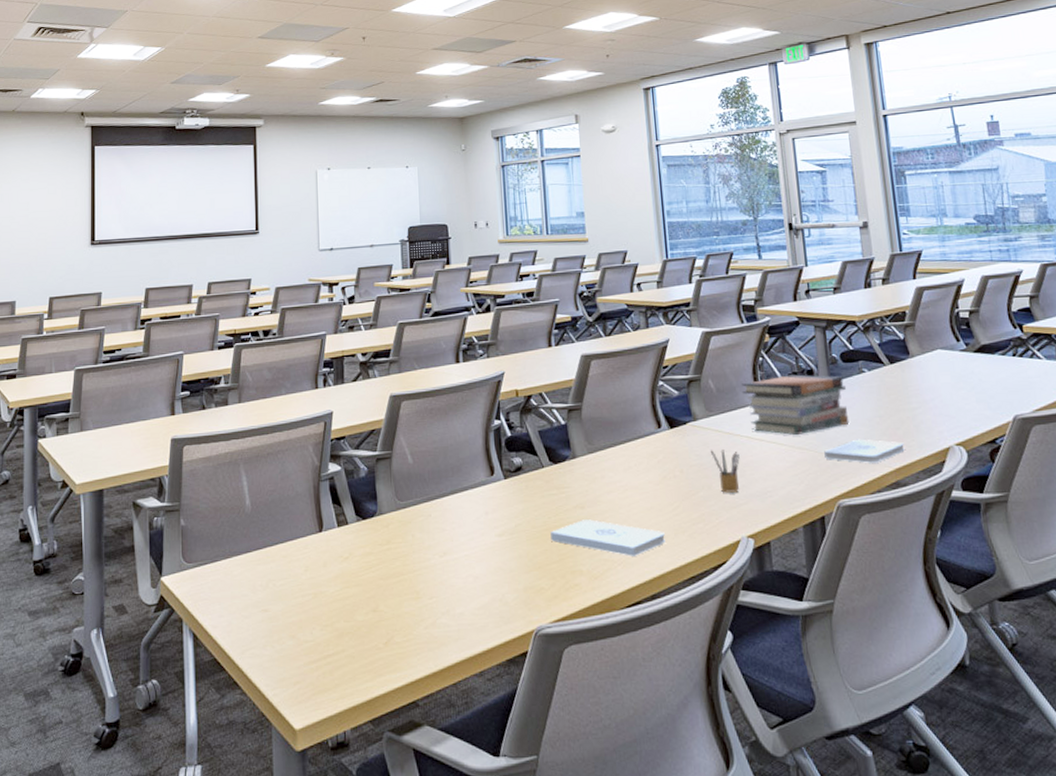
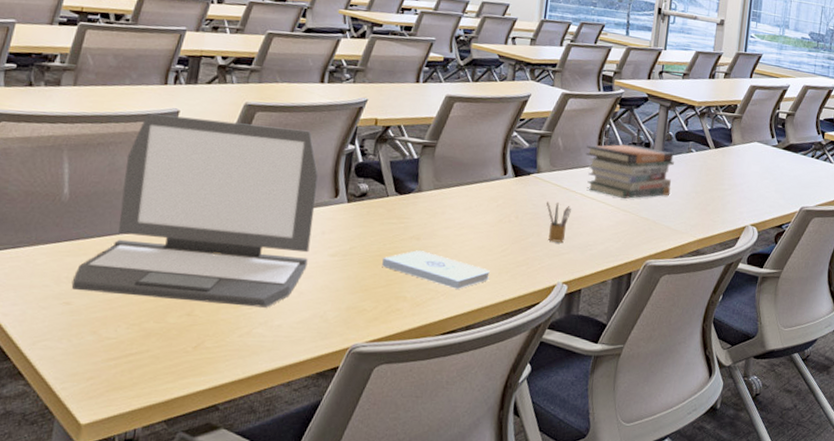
laptop: none [266,412,477,597] -> present [71,113,318,308]
notepad: present [824,439,905,463] -> none [643,209,710,232]

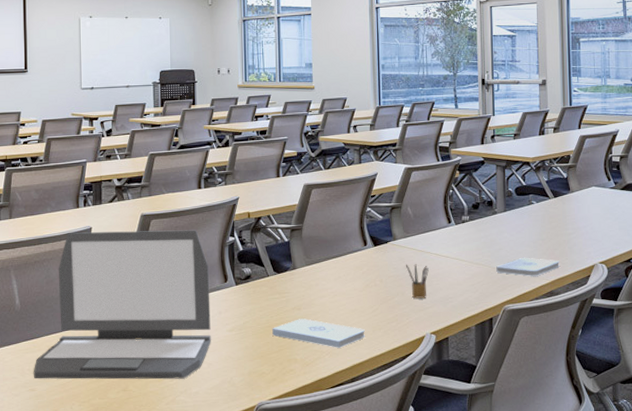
book stack: present [585,144,674,199] -> none [434,204,518,253]
notepad: none [643,209,710,232] -> present [496,257,560,276]

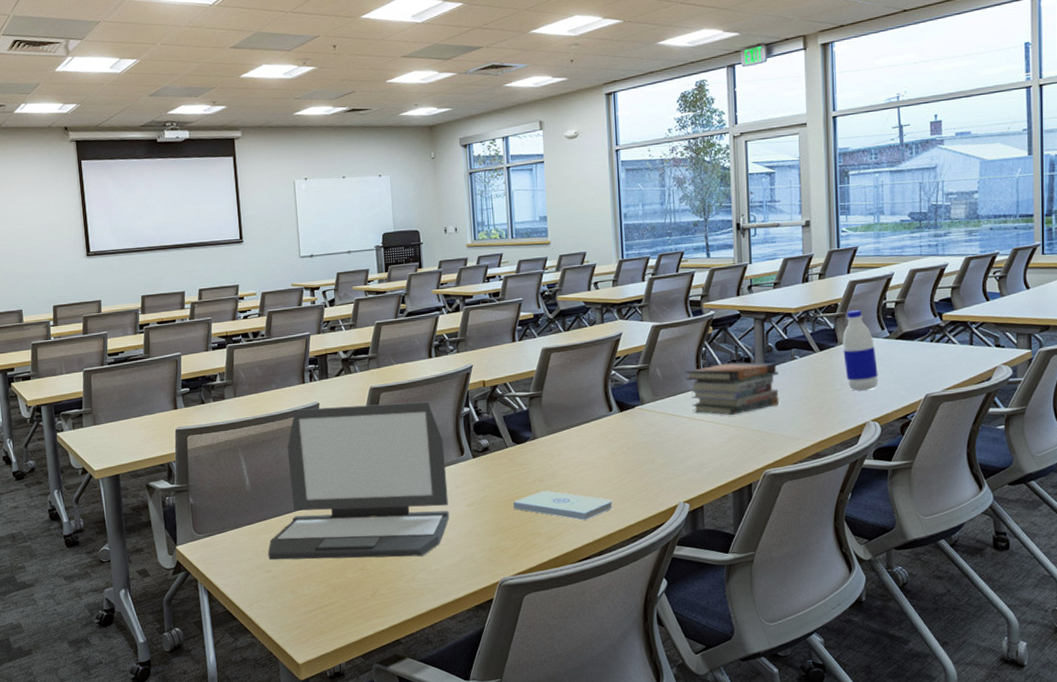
pencil box: present [406,263,429,299] -> none [655,428,681,466]
book stack: none [434,204,518,253] -> present [685,362,779,415]
notepad: present [496,257,560,276] -> none [755,417,826,438]
water bottle: none [574,162,606,235] -> present [843,310,878,391]

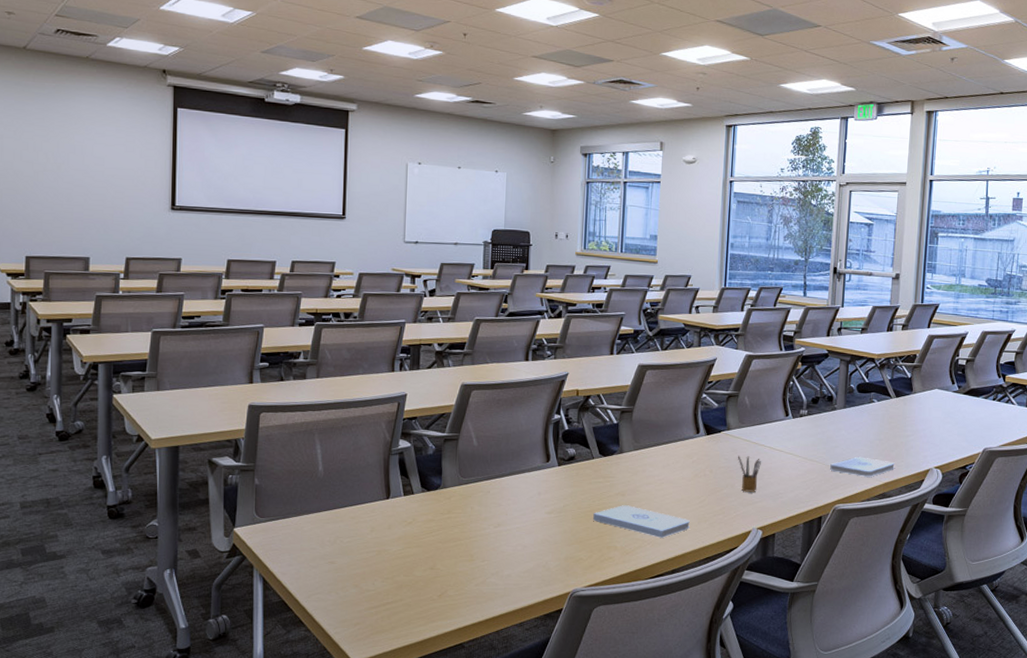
laptop: present [268,401,450,560] -> none [333,398,531,560]
pencil box: none [655,428,681,466] -> present [738,455,761,492]
book stack: present [685,362,779,415] -> none [771,398,857,449]
notepad: none [755,417,826,438] -> present [830,456,895,477]
water bottle: present [843,310,878,391] -> none [916,363,945,439]

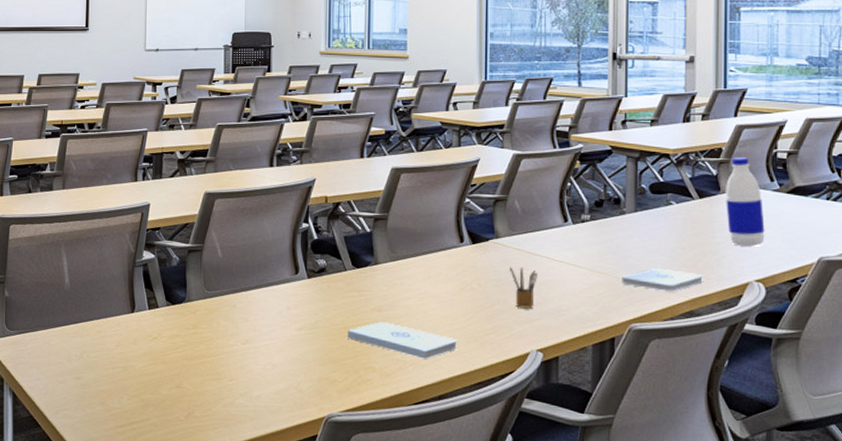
water bottle: none [916,363,945,439] -> present [726,157,765,247]

